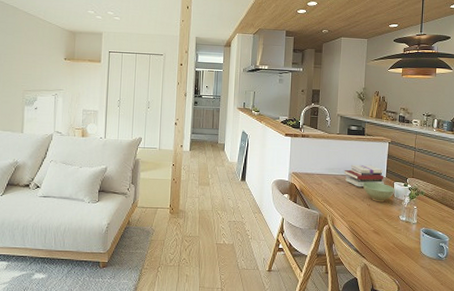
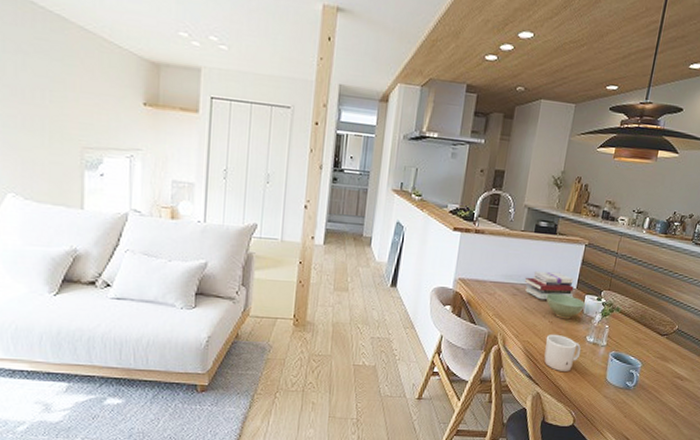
mug: none [366,214,397,246] -> present [543,334,582,372]

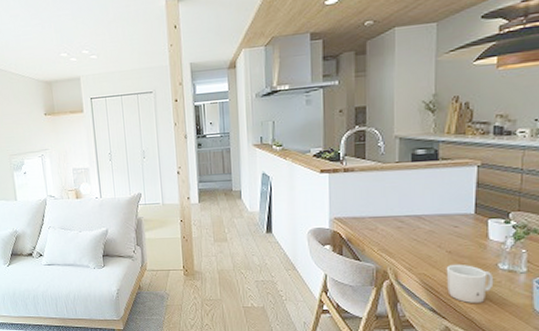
books: present [524,271,574,300] -> none [408,198,471,230]
bowl: present [546,292,586,320] -> none [438,220,490,248]

